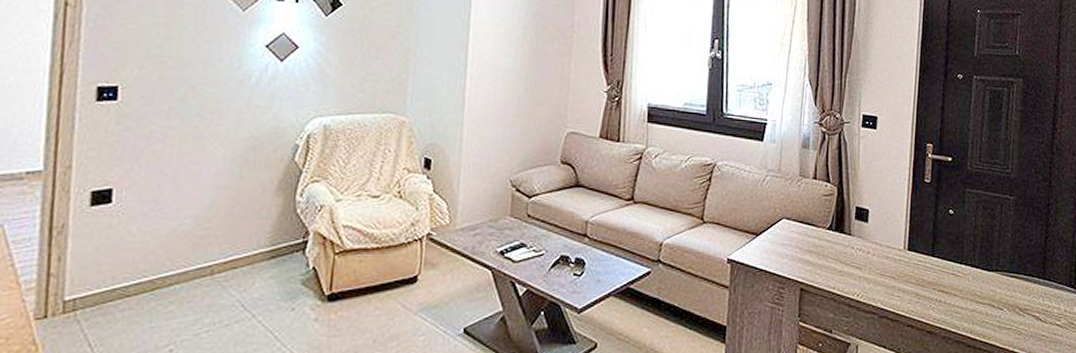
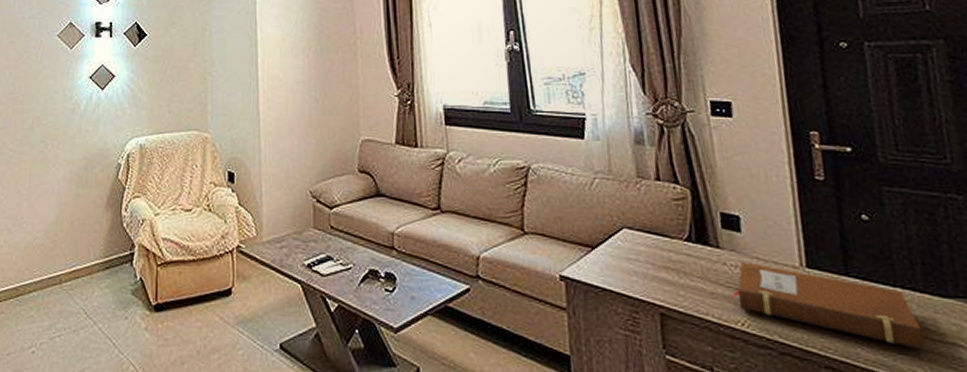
notebook: none [854,246,972,310] -> present [732,262,926,351]

